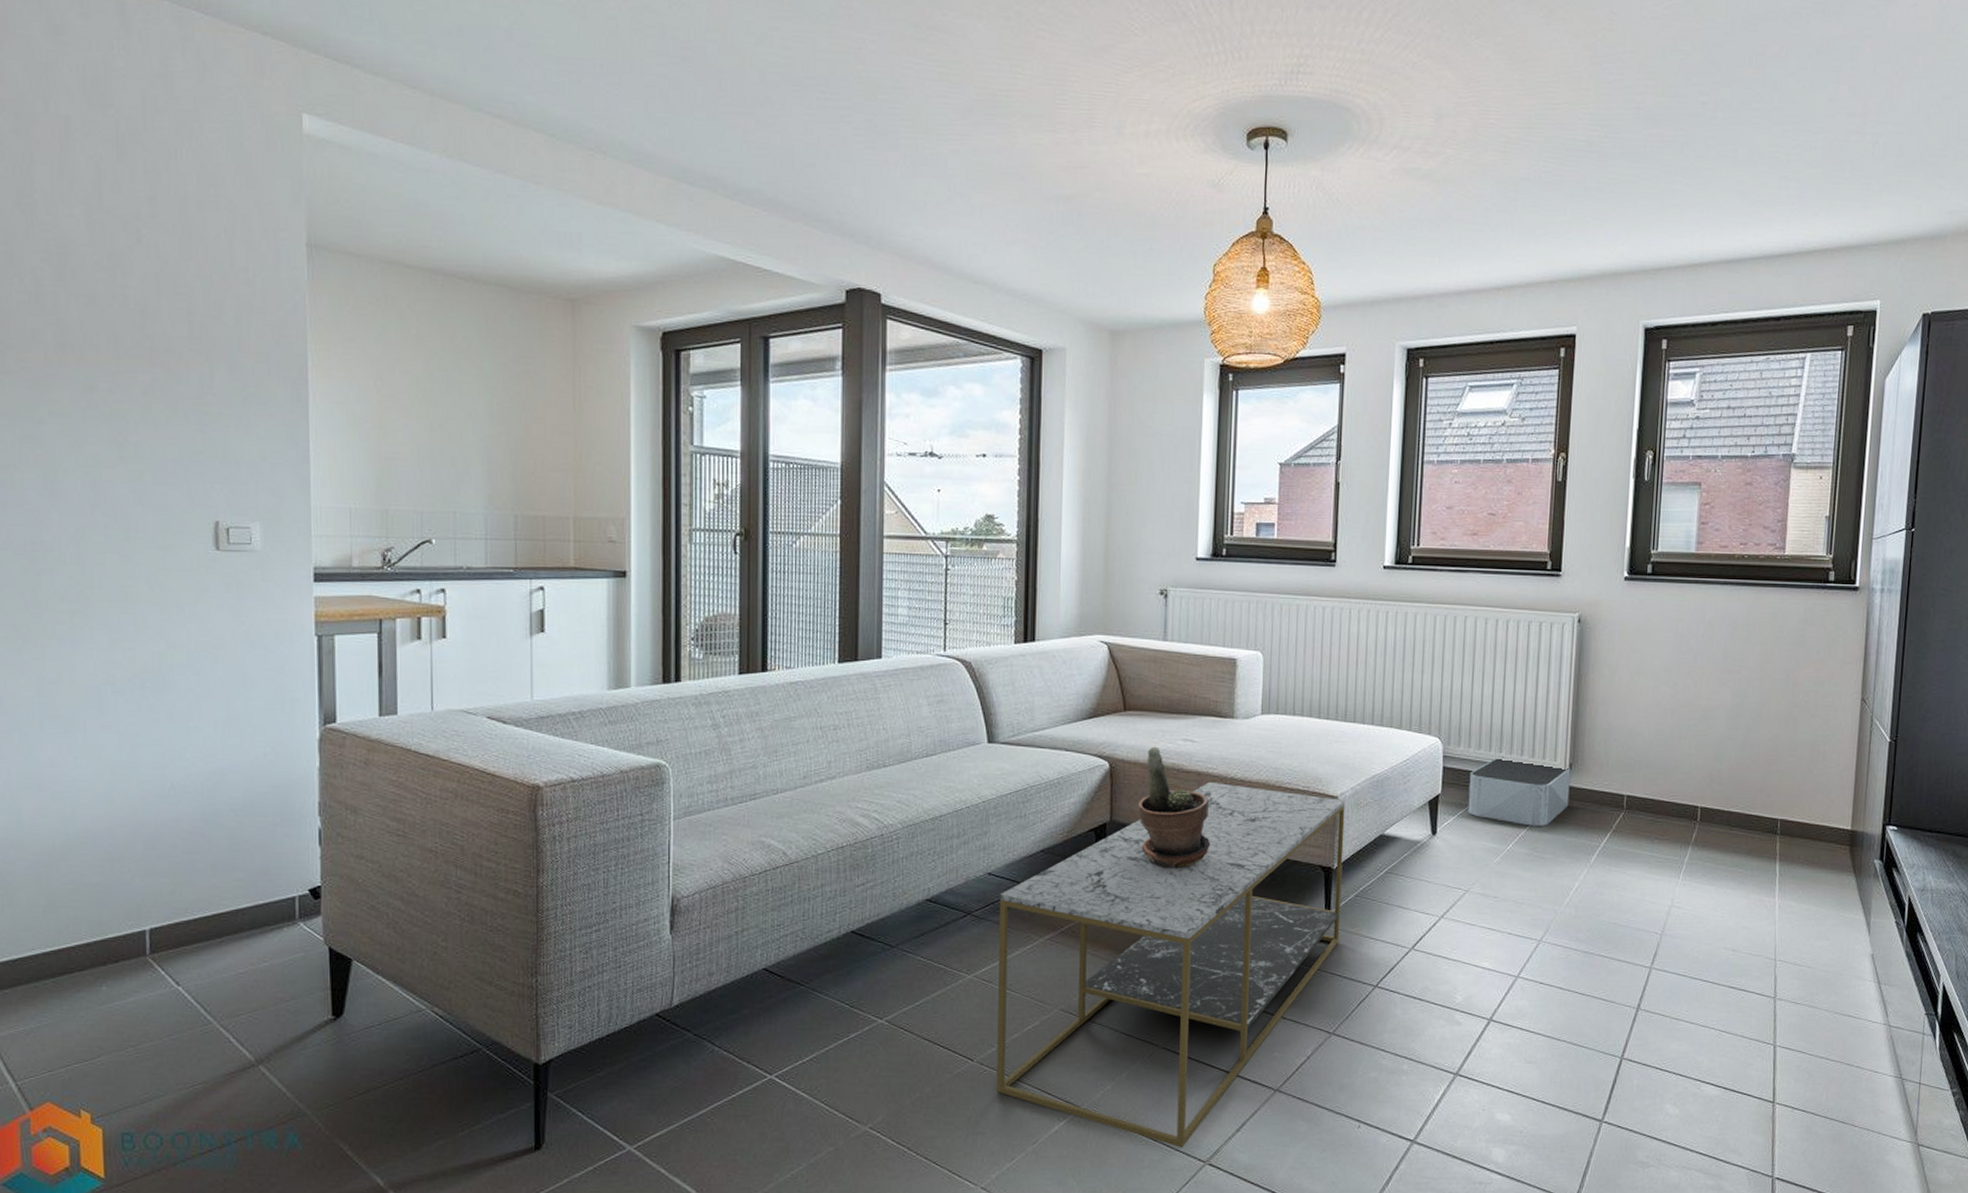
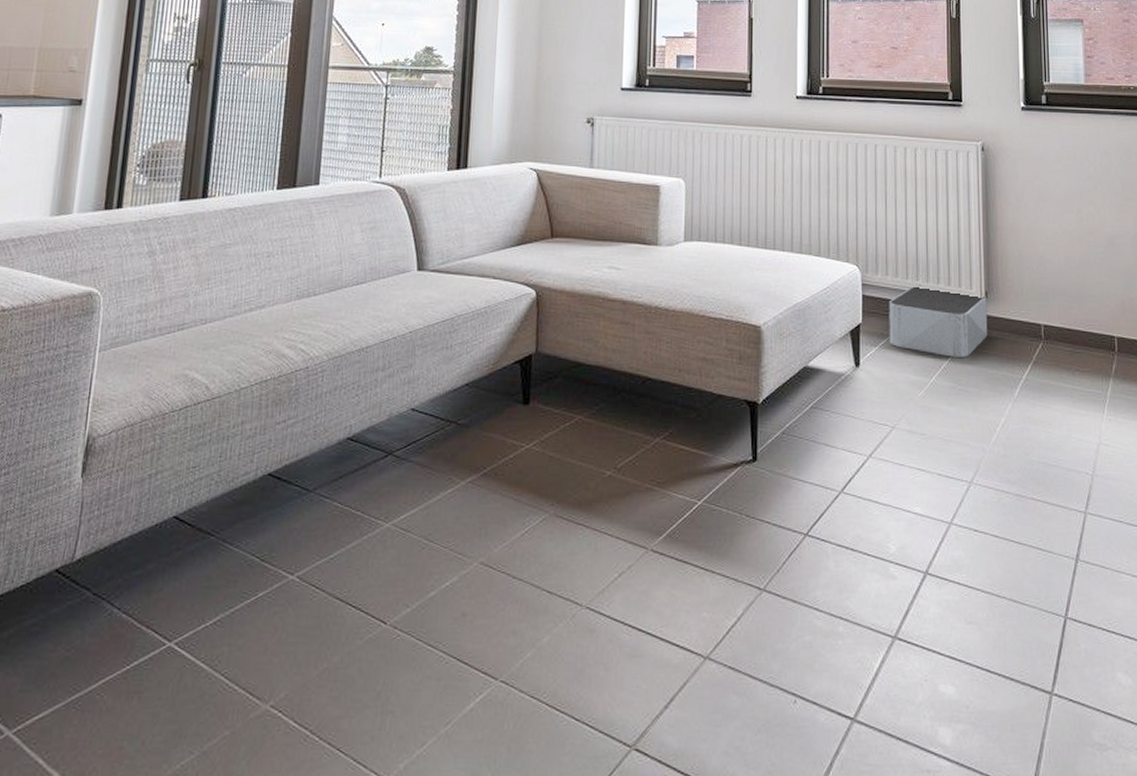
coffee table: present [996,781,1346,1148] -> none [409,310,769,729]
potted plant: present [1138,746,1211,869] -> none [564,274,636,404]

